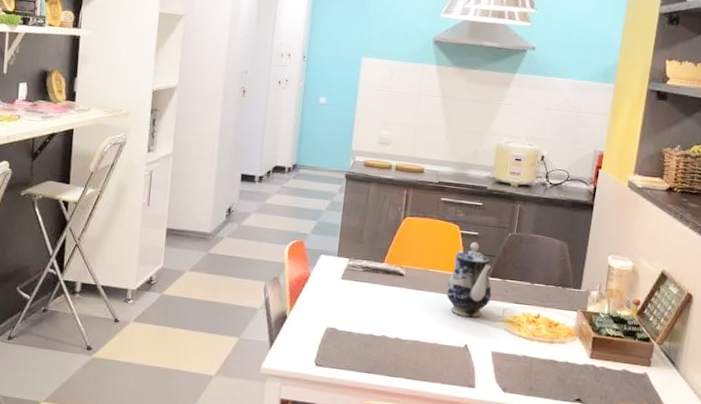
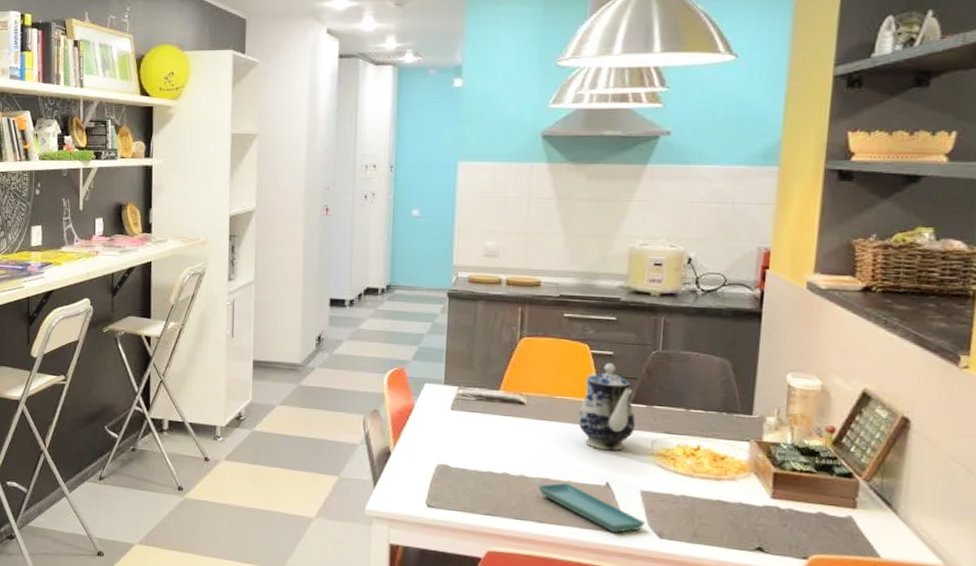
saucer: none [409,344,494,387] -> present [537,483,646,533]

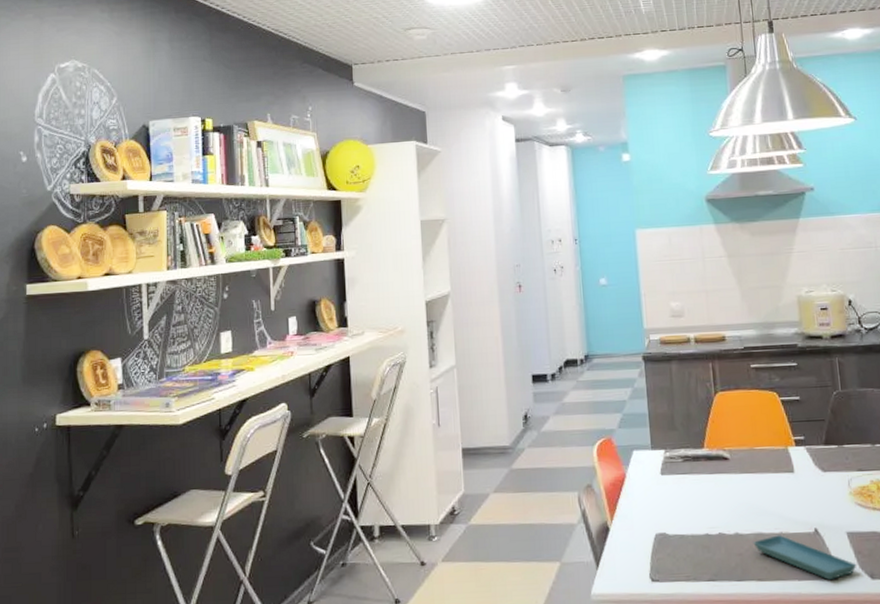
teapot: present [578,362,635,451] -> none [778,407,831,496]

